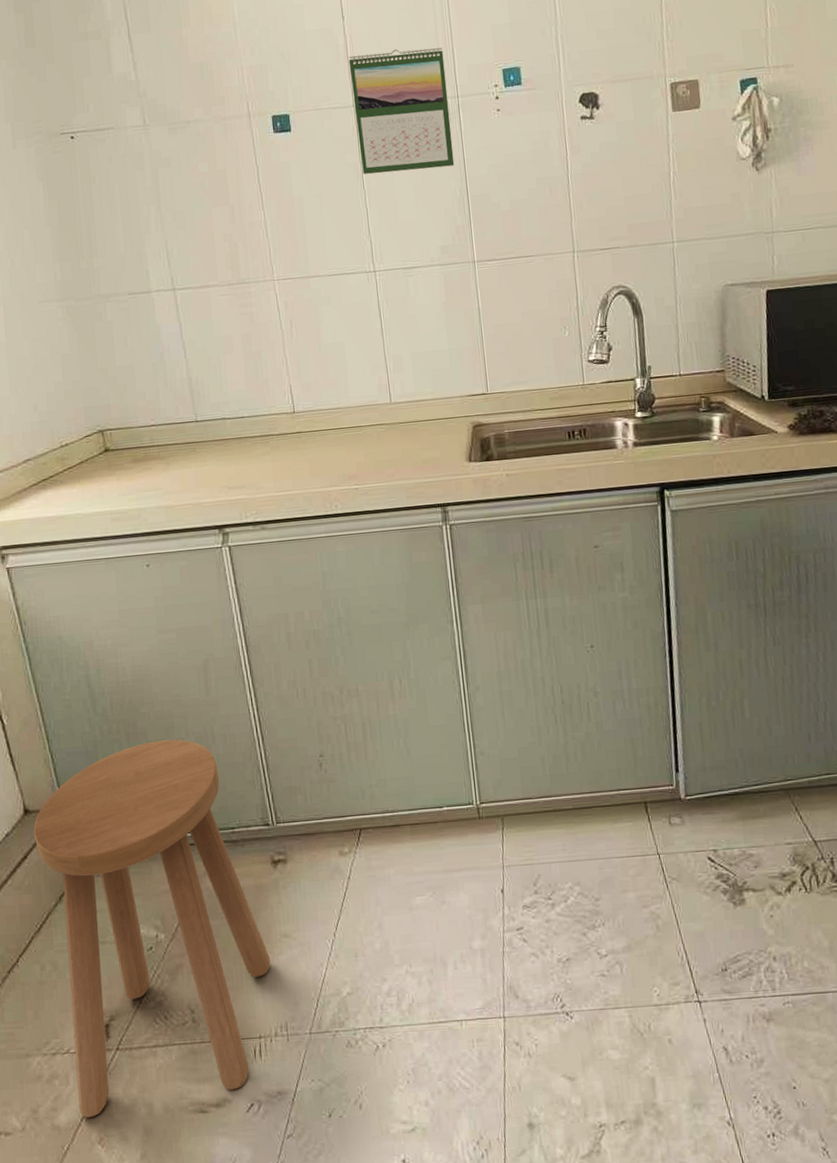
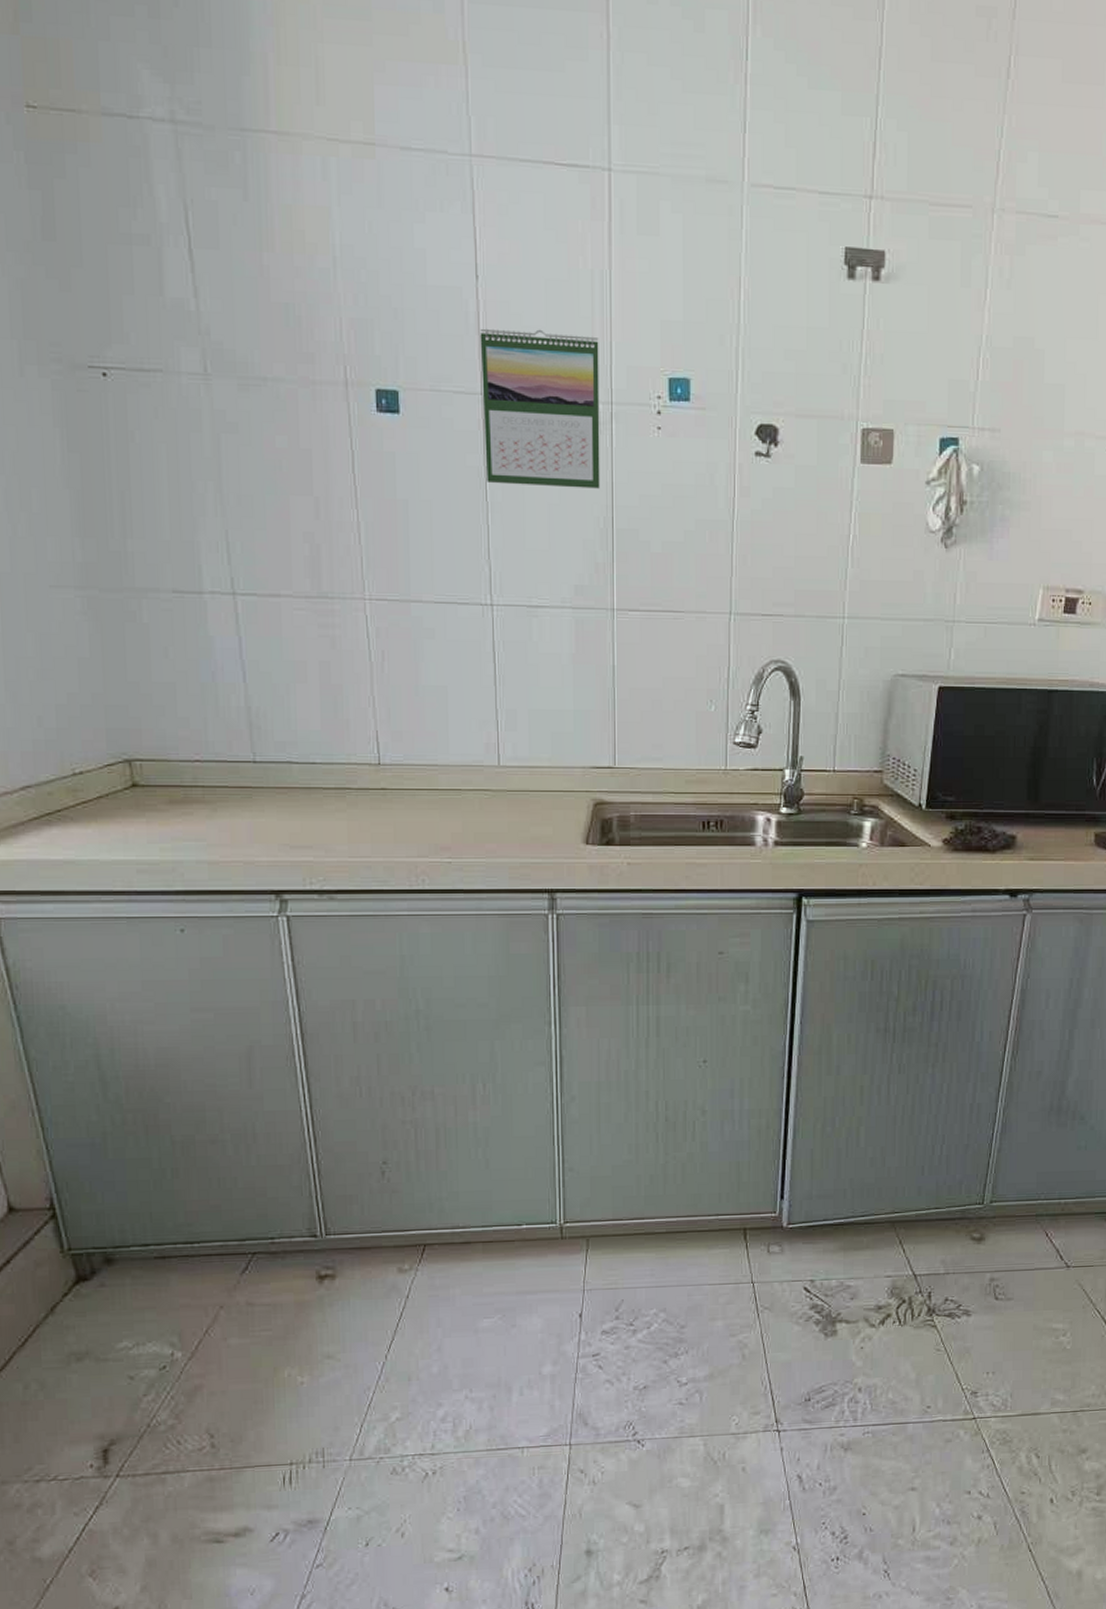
stool: present [33,739,270,1118] -> none [20,1135,308,1549]

